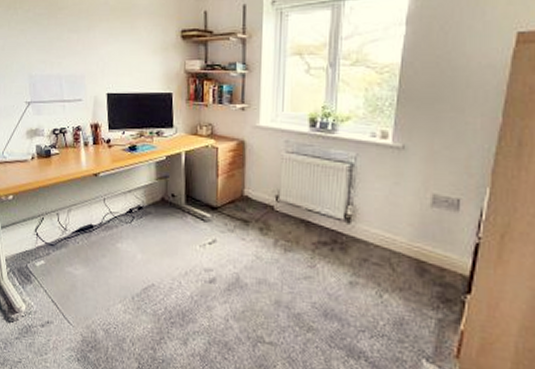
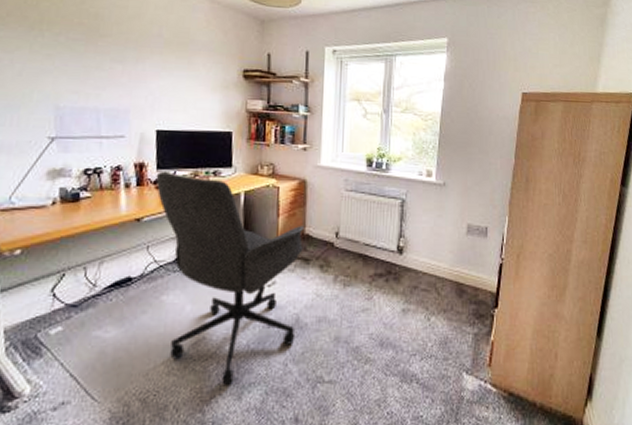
office chair: none [108,131,243,330] -> present [155,171,304,385]

